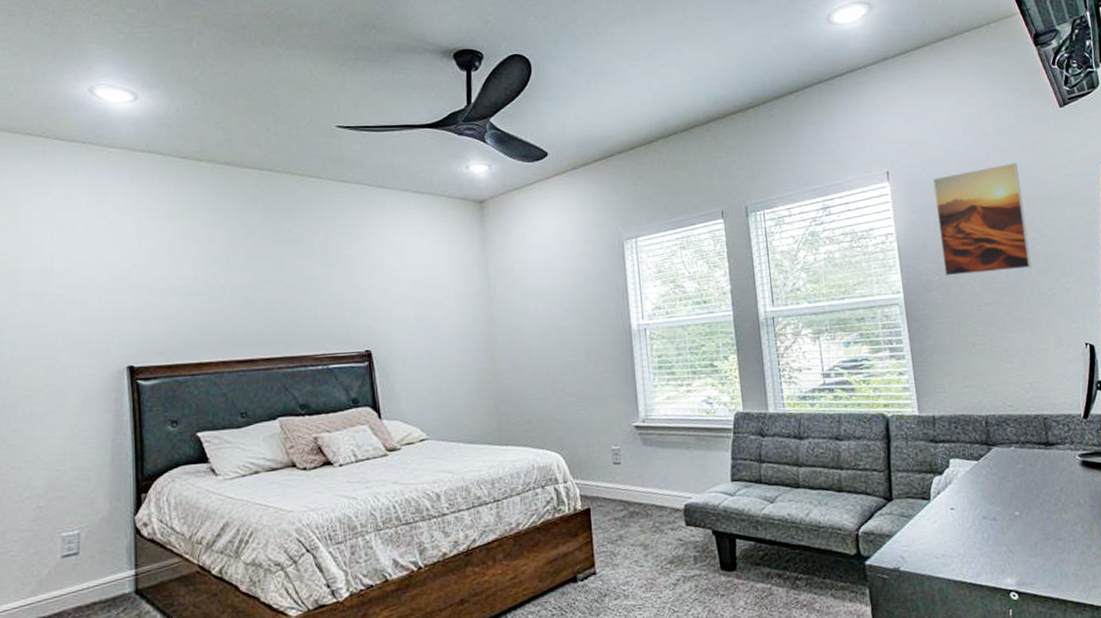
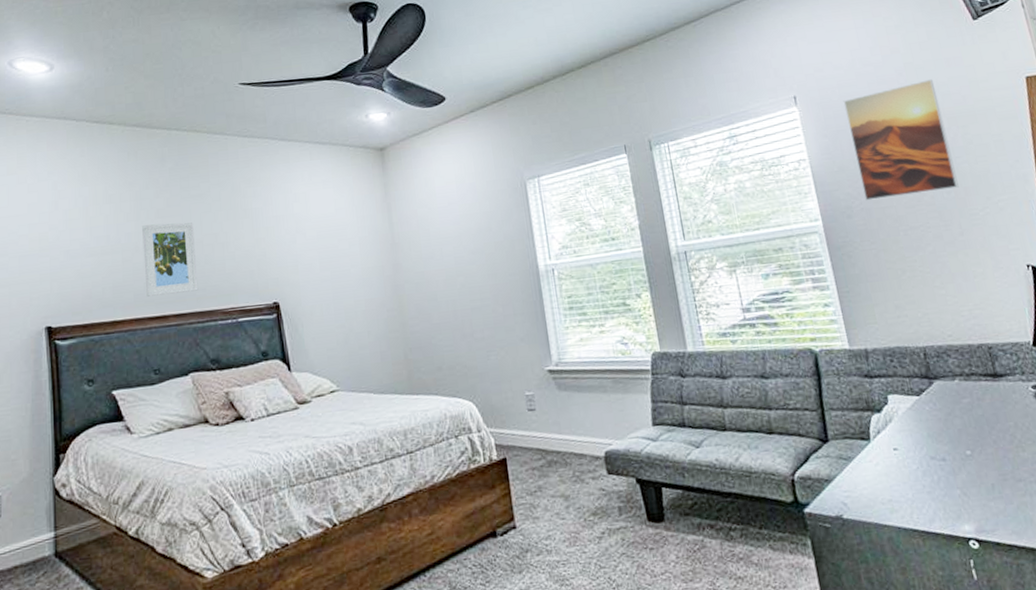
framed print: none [231,266,289,340] -> present [142,222,199,297]

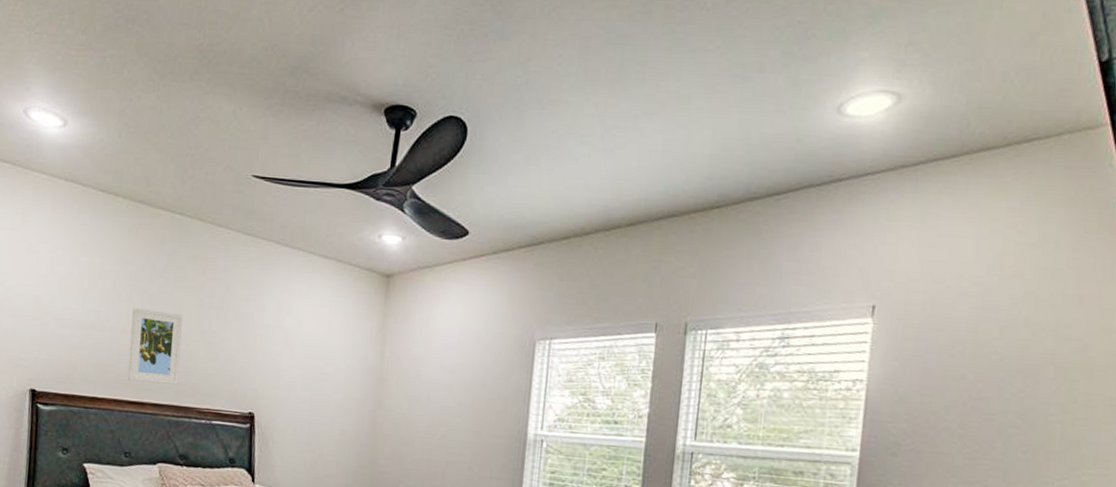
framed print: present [843,79,959,201] -> none [920,316,1055,449]

